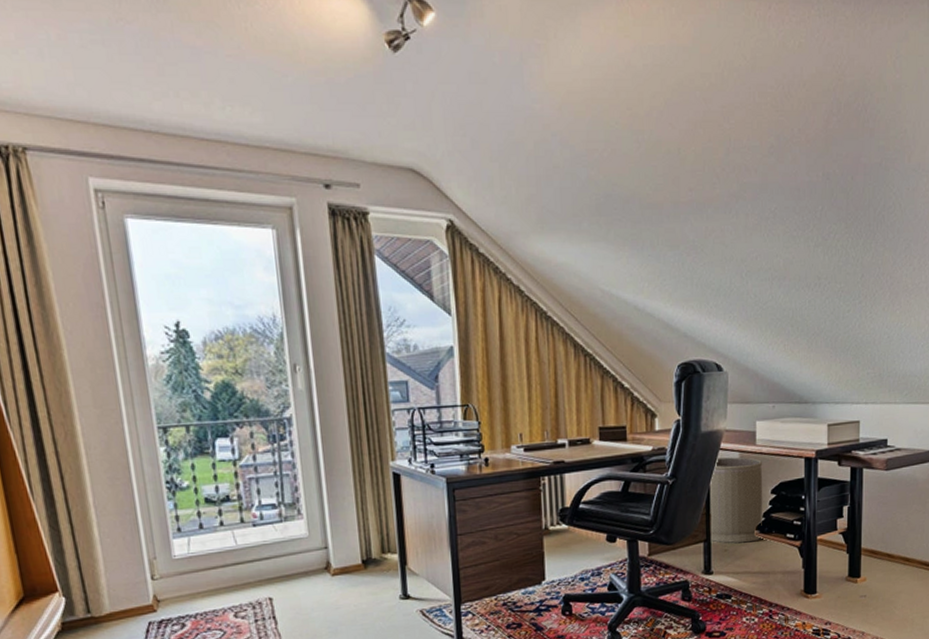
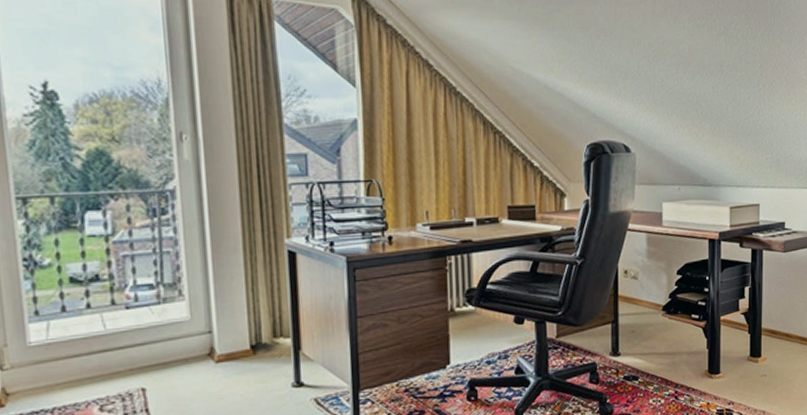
trash can: present [710,457,763,544] -> none [618,237,669,325]

